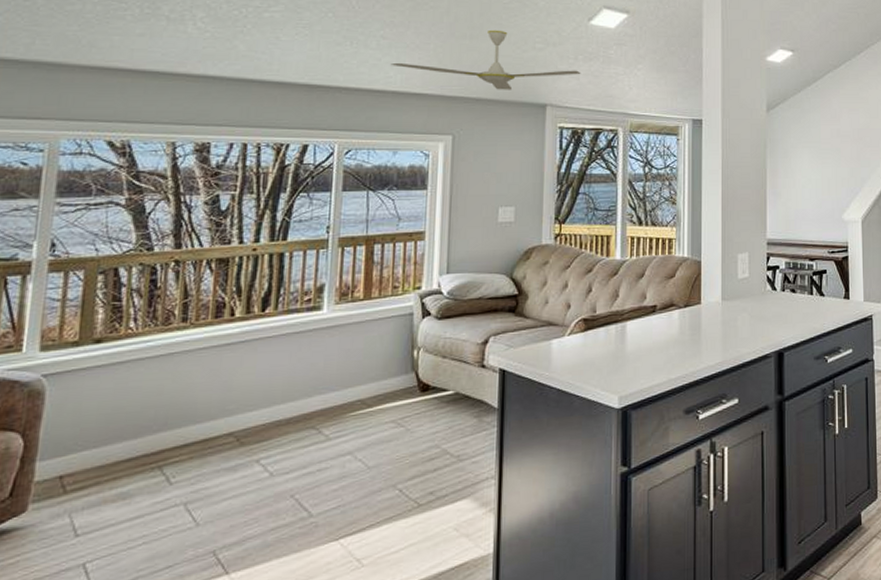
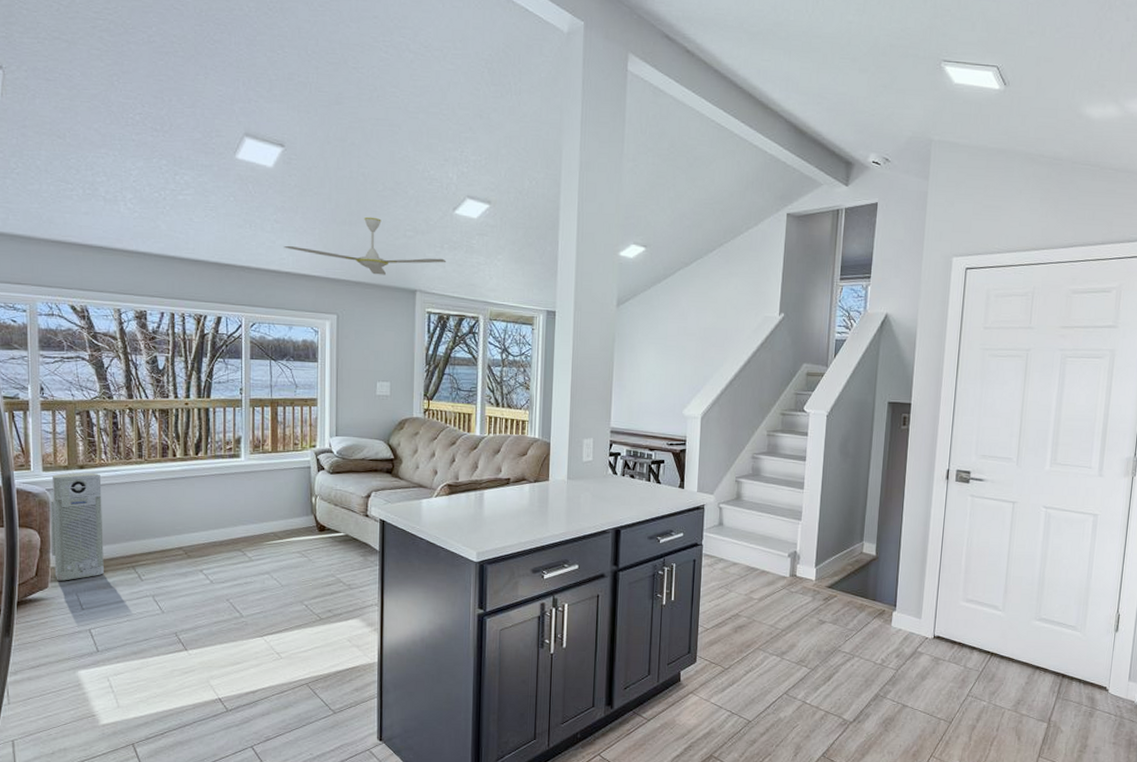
air purifier: none [38,346,125,500] -> present [51,472,104,581]

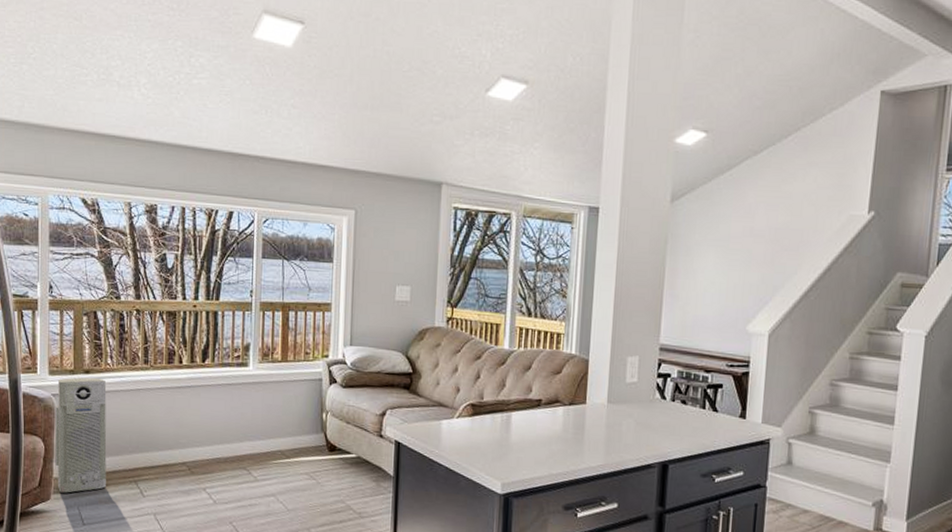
ceiling fan: present [283,216,447,275] -> none [300,100,477,166]

